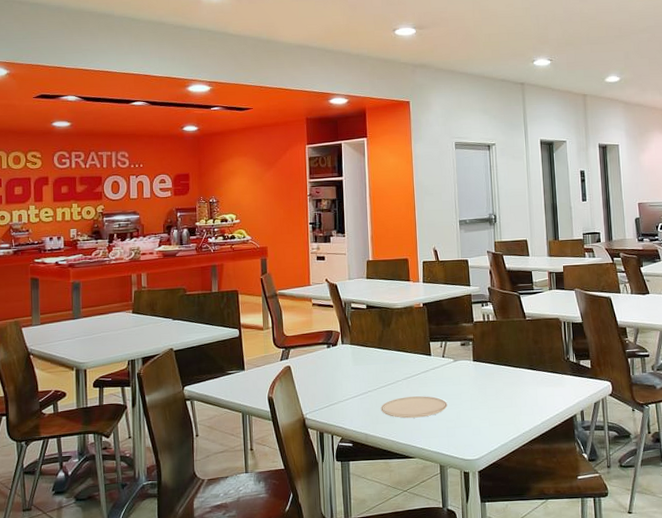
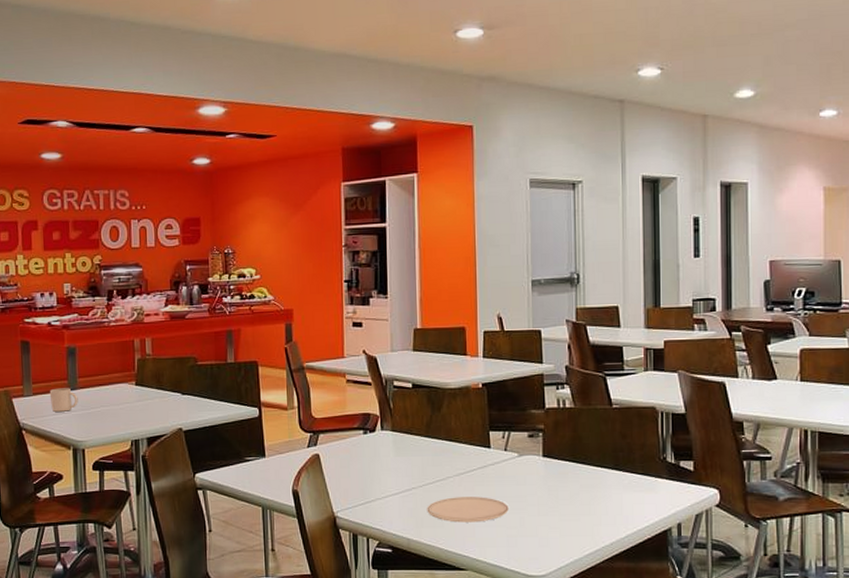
mug: none [55,317,82,338] -> present [49,388,78,412]

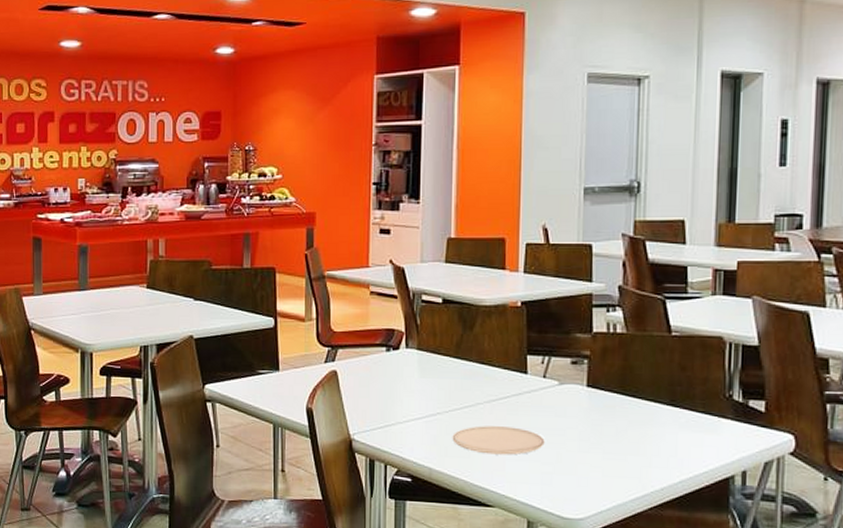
mug: present [49,388,78,412] -> none [59,288,88,313]

